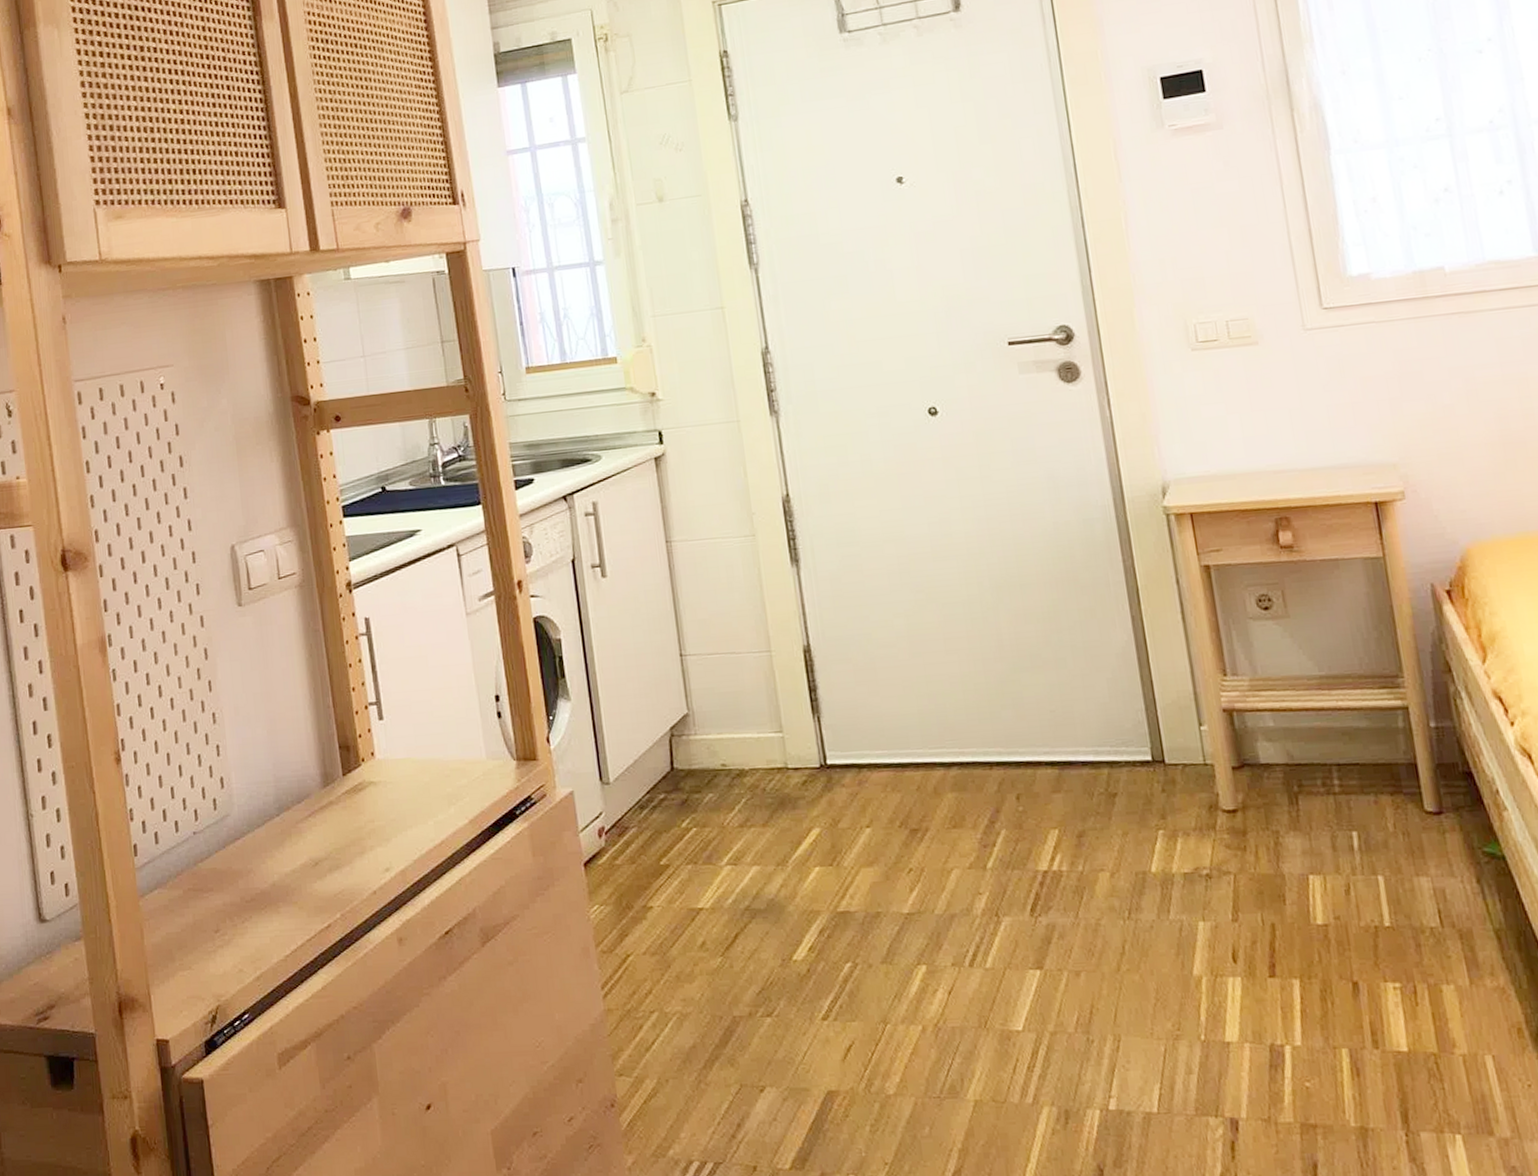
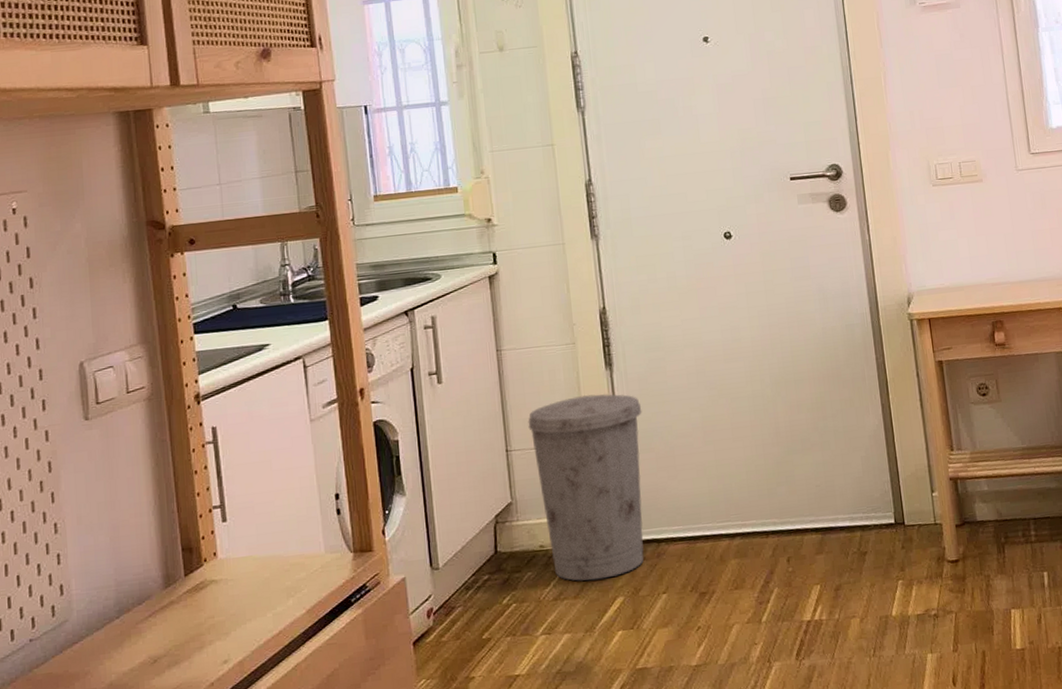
trash can: none [703,593,843,808] -> present [528,393,644,581]

